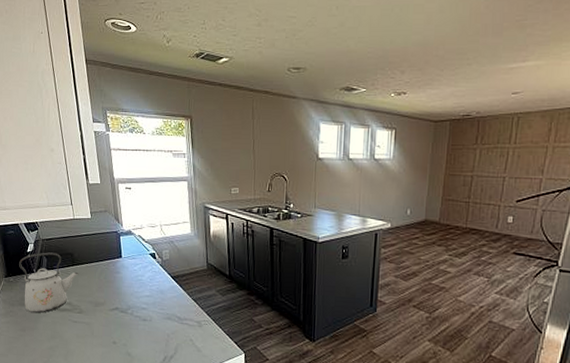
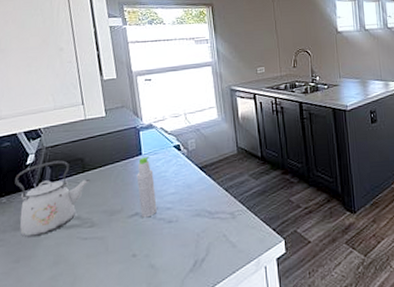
bottle: none [117,259,134,313] -> present [136,156,157,218]

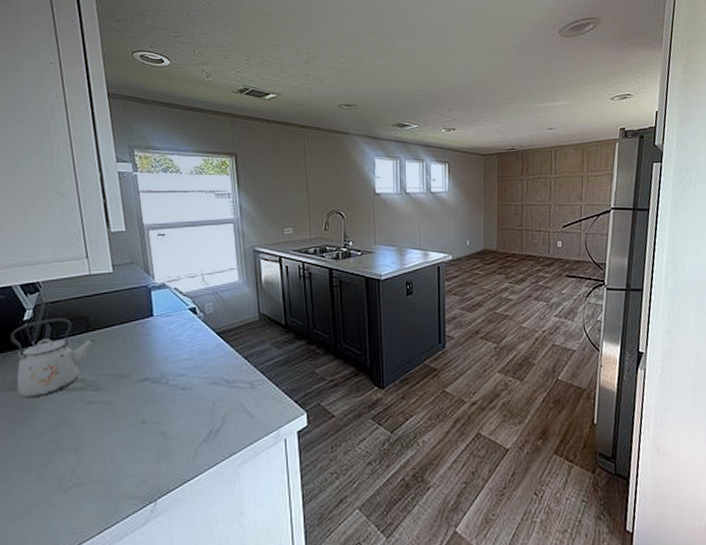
bottle: present [136,156,157,218] -> none [147,318,169,383]

